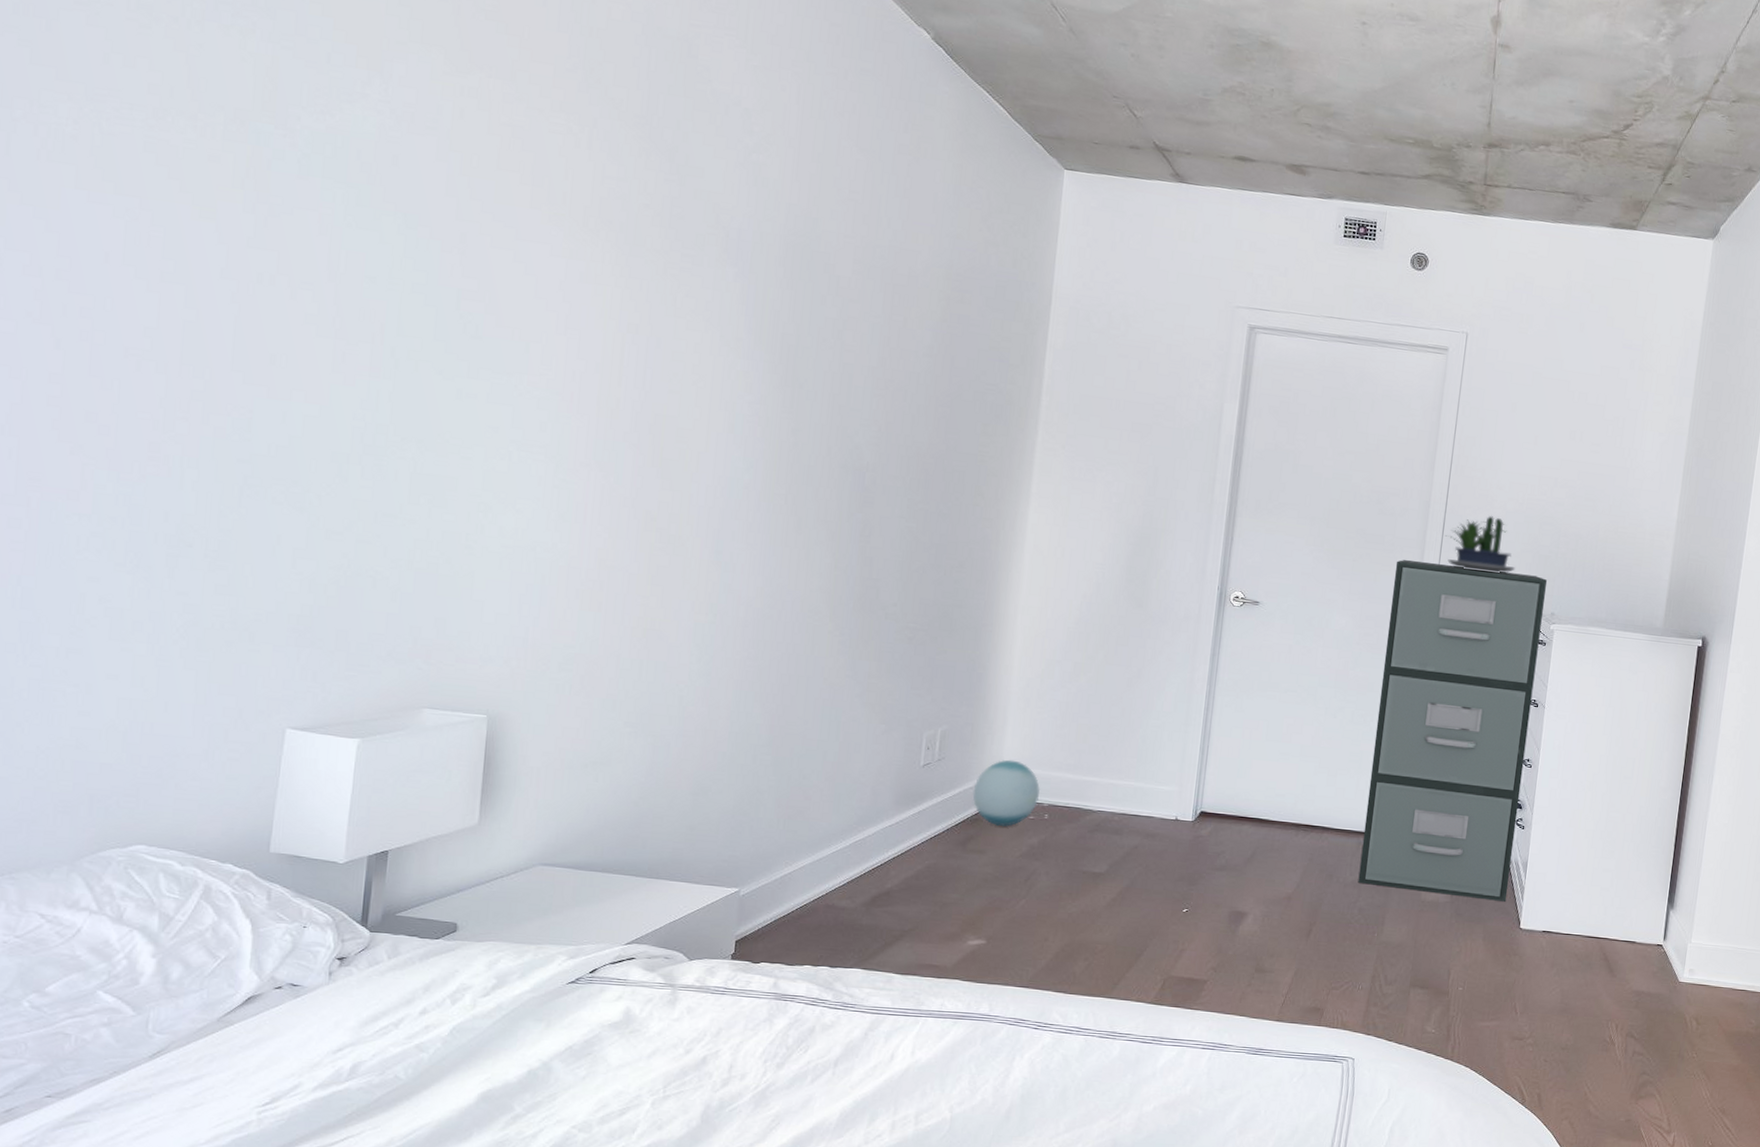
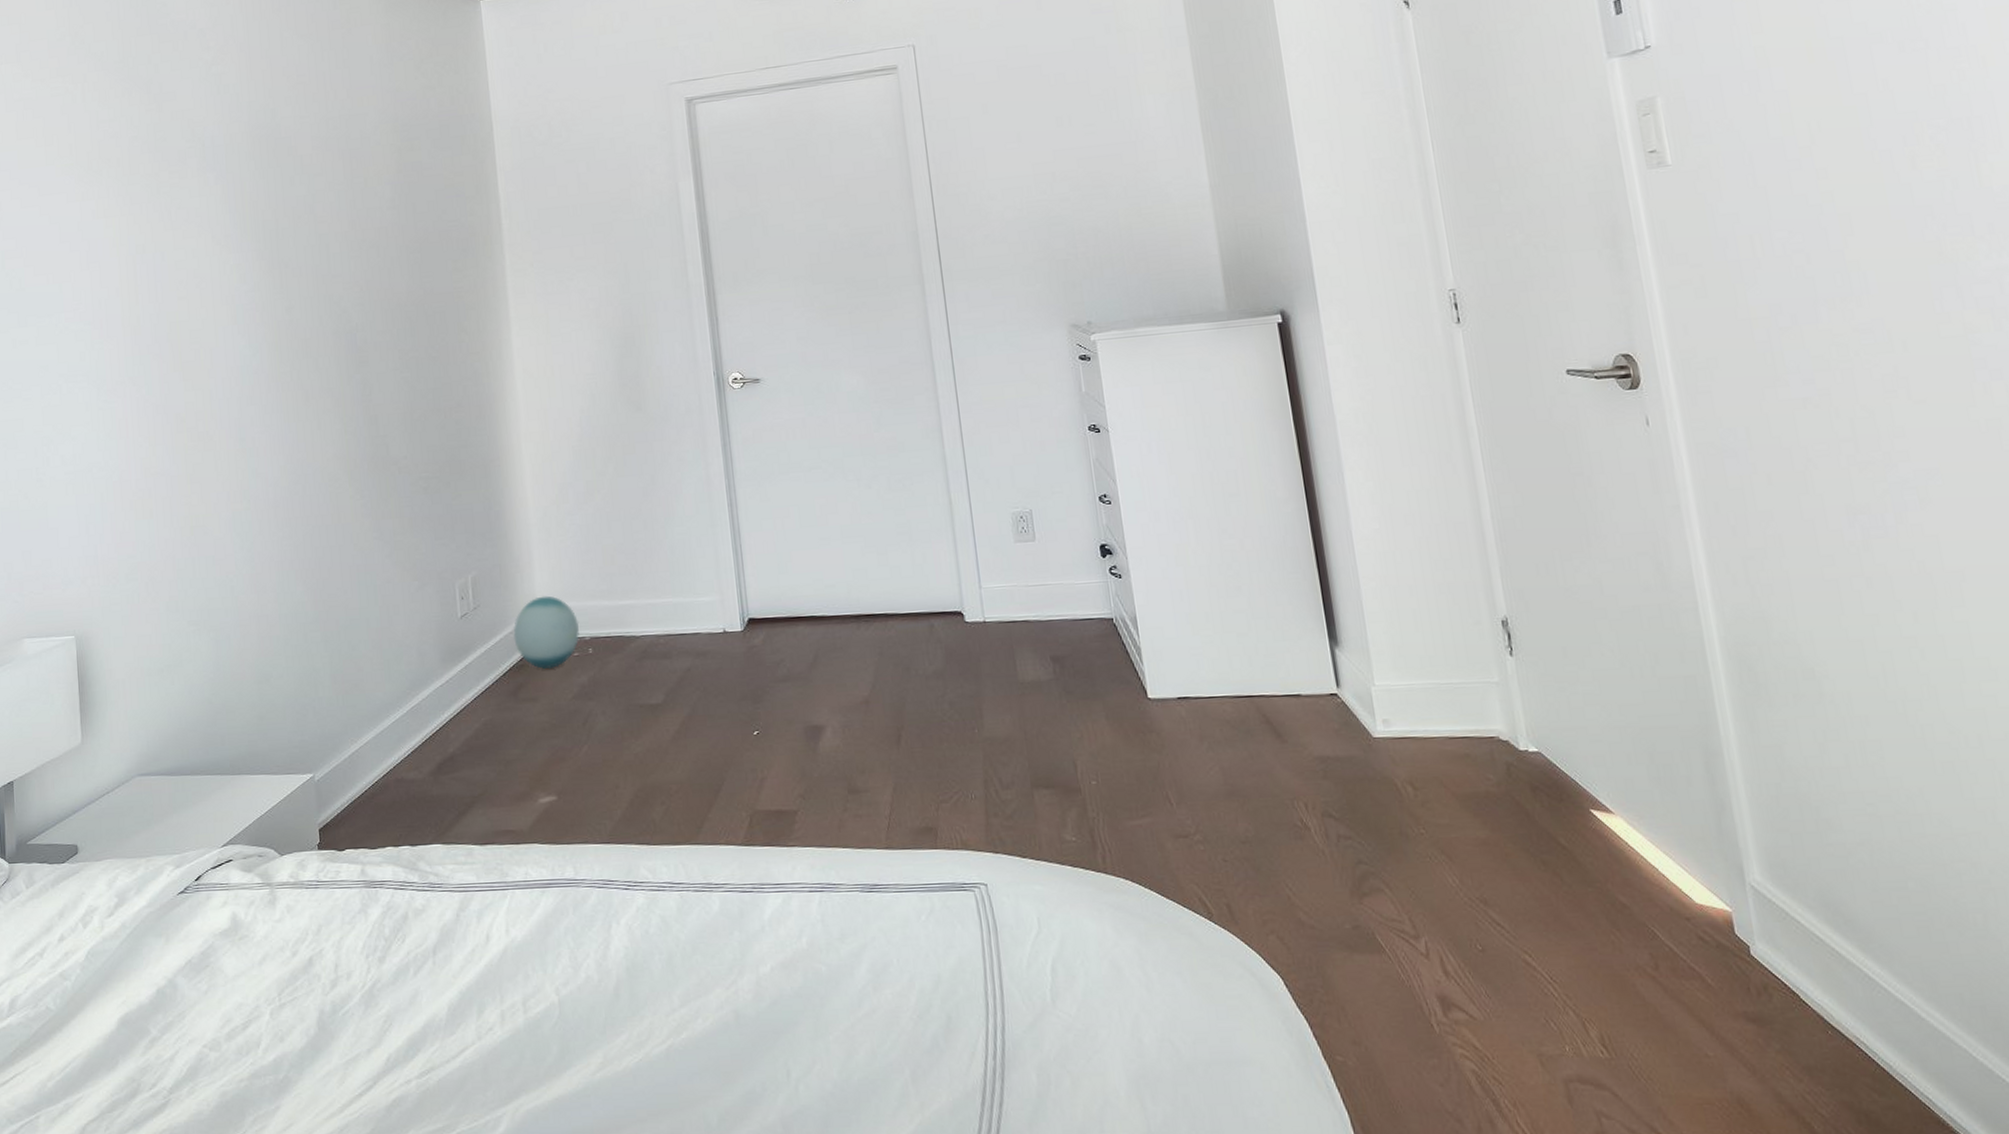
filing cabinet: present [1358,559,1548,902] -> none [896,284,1123,673]
potted plant: present [1444,515,1516,573] -> none [943,229,1033,295]

